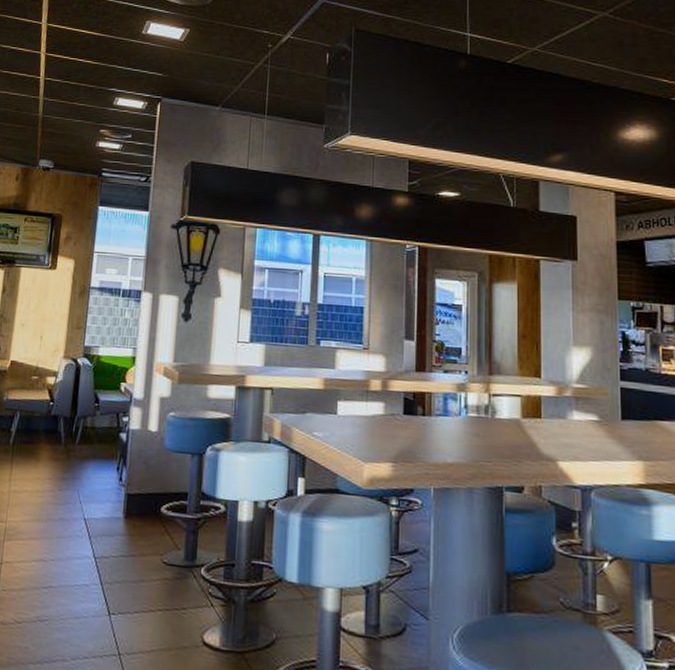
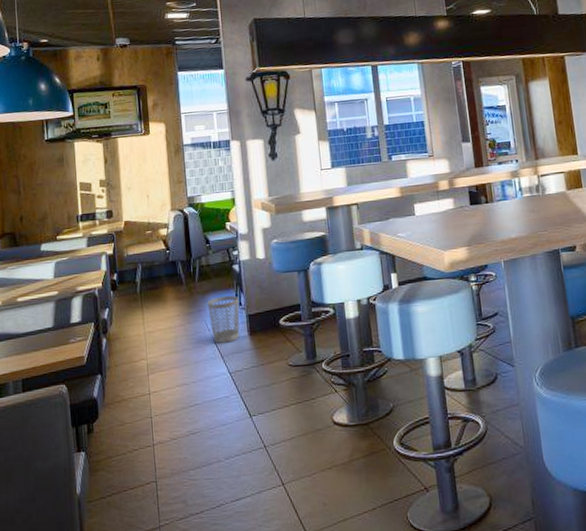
wastebasket: none [83,466,121,522] -> present [207,295,240,343]

